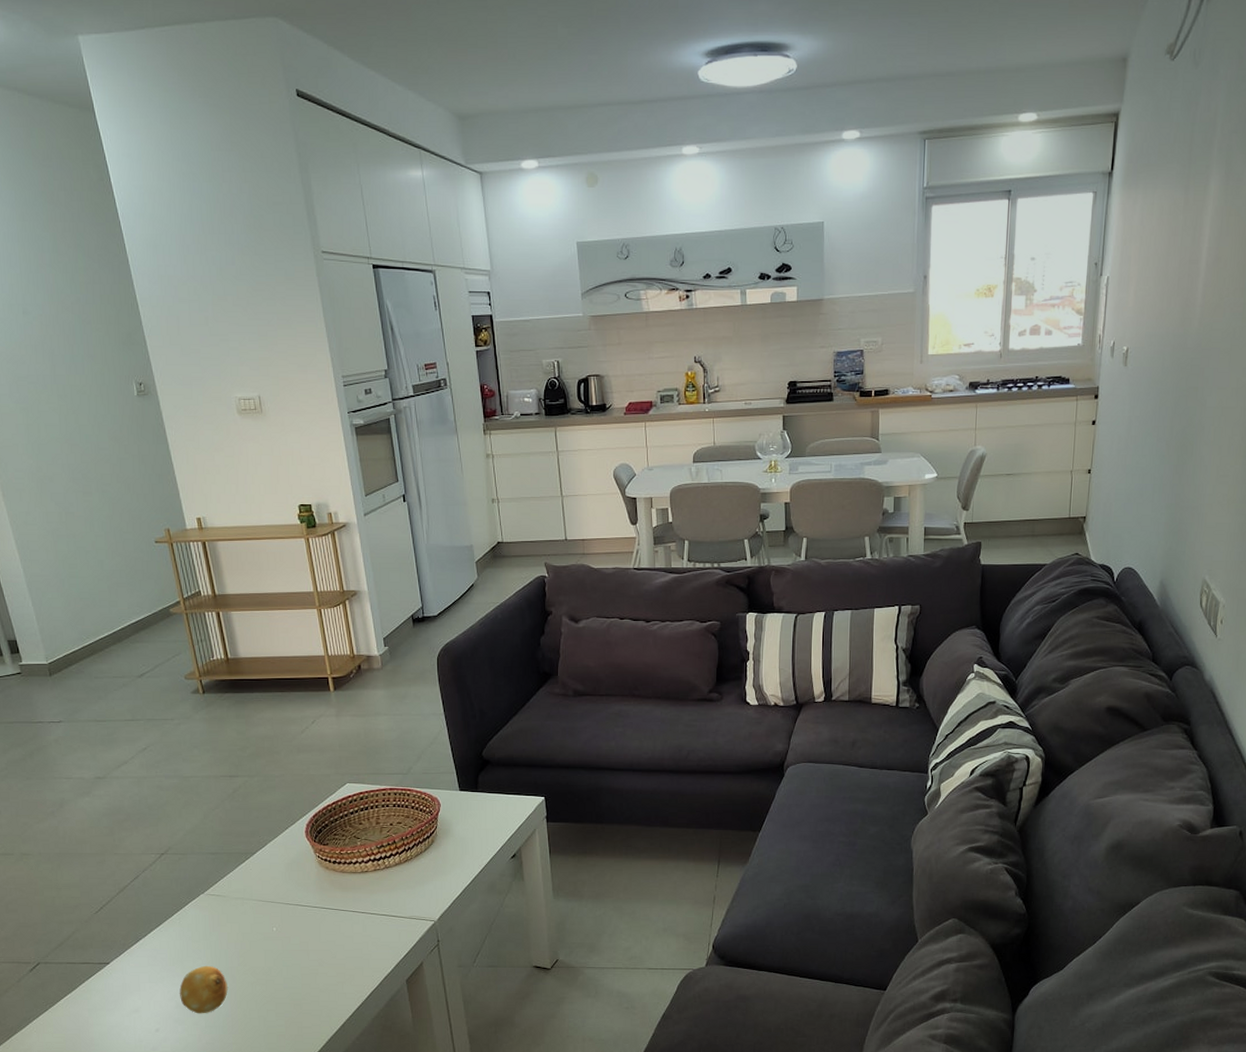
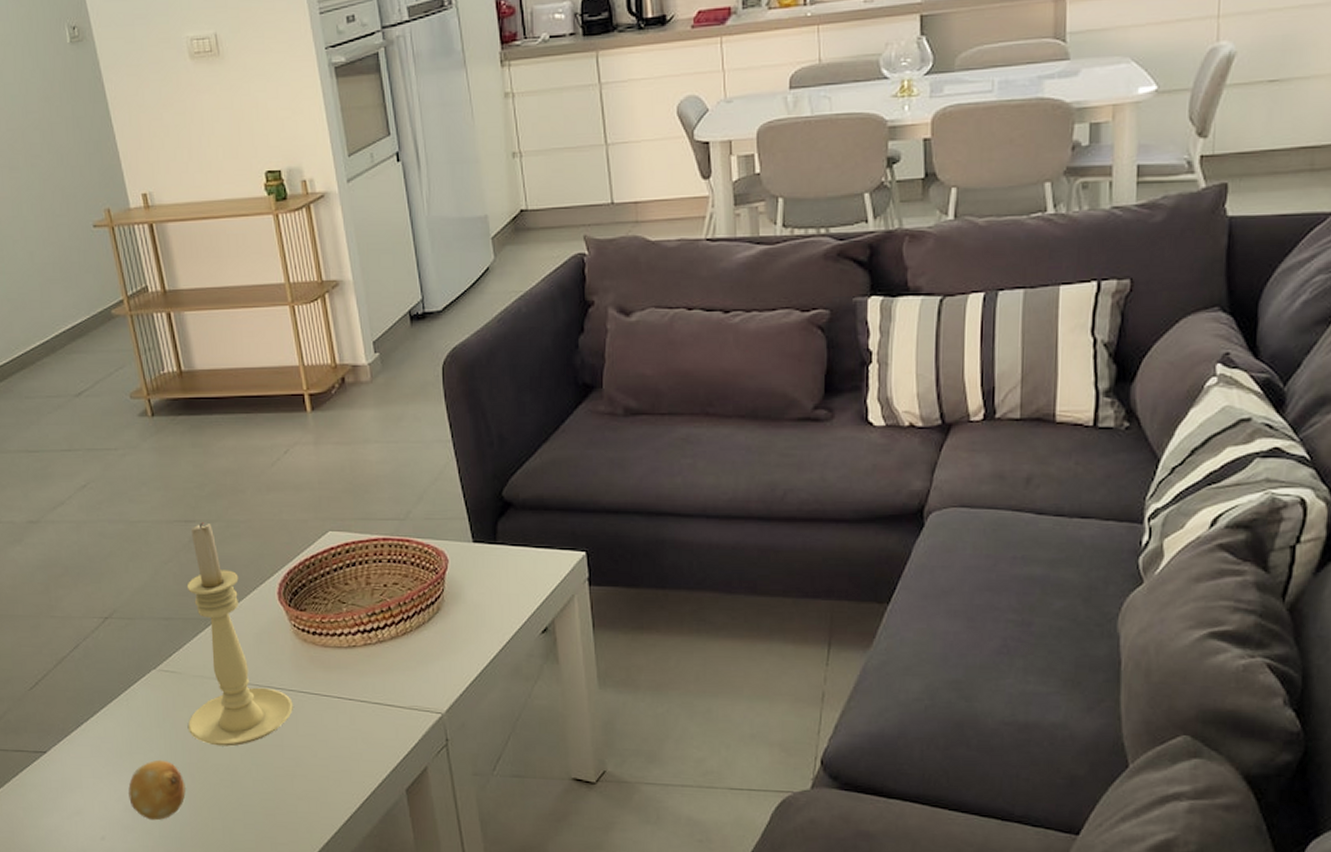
candle holder: none [230,777,317,953] -> present [186,522,293,747]

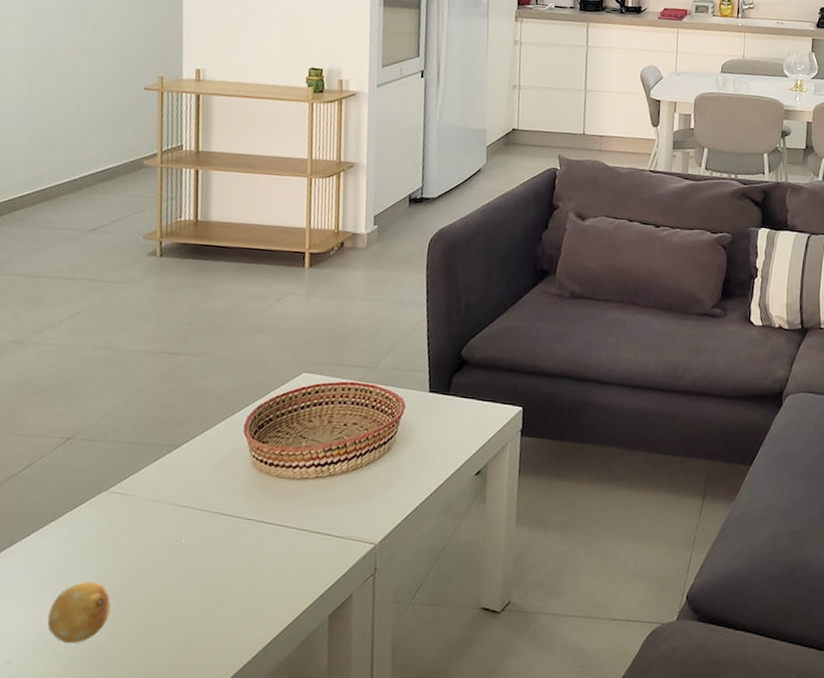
candle holder: present [186,522,293,747] -> none [126,355,238,570]

